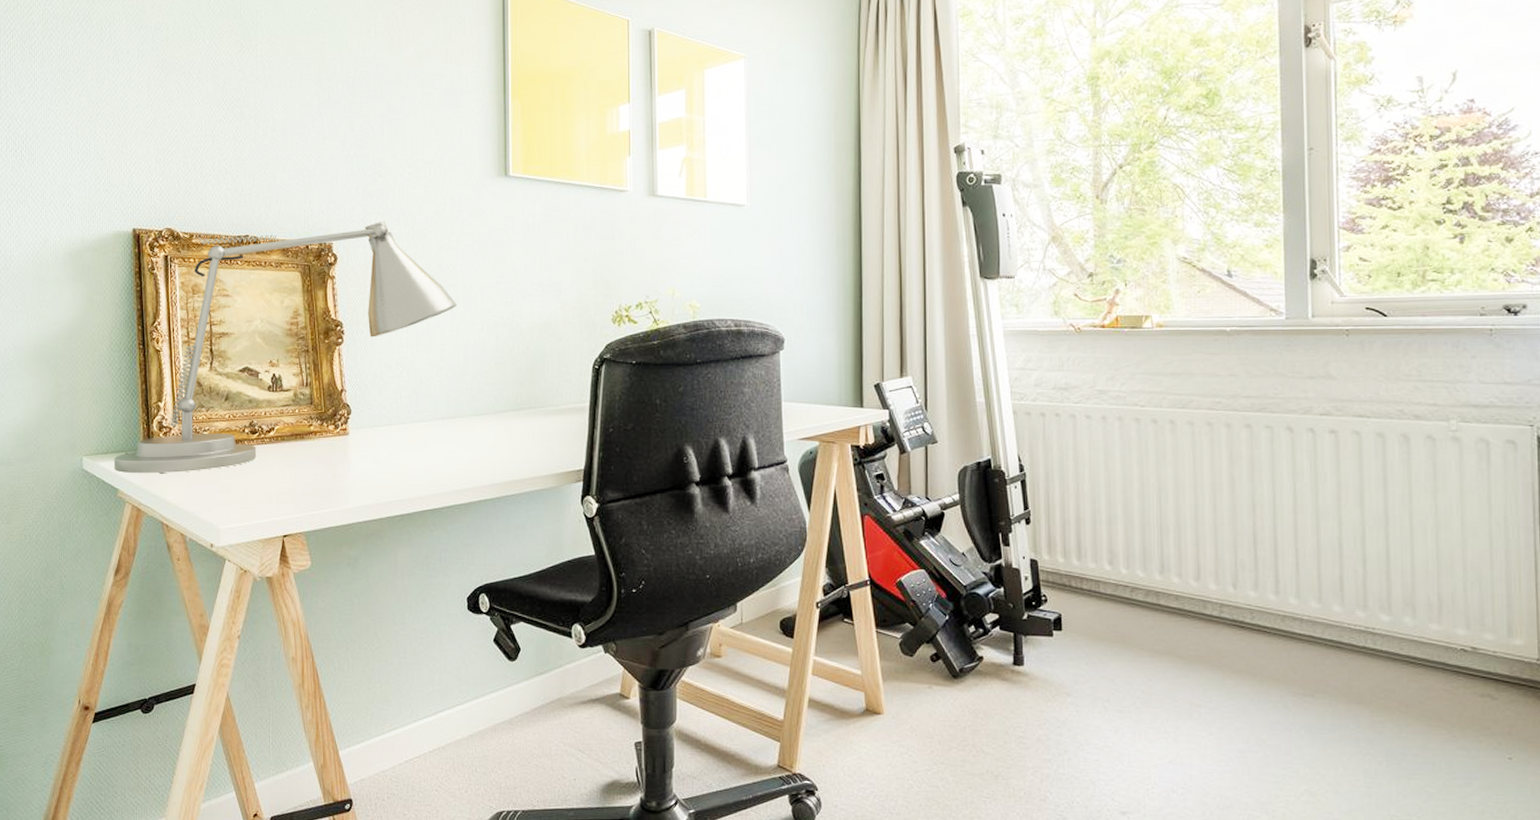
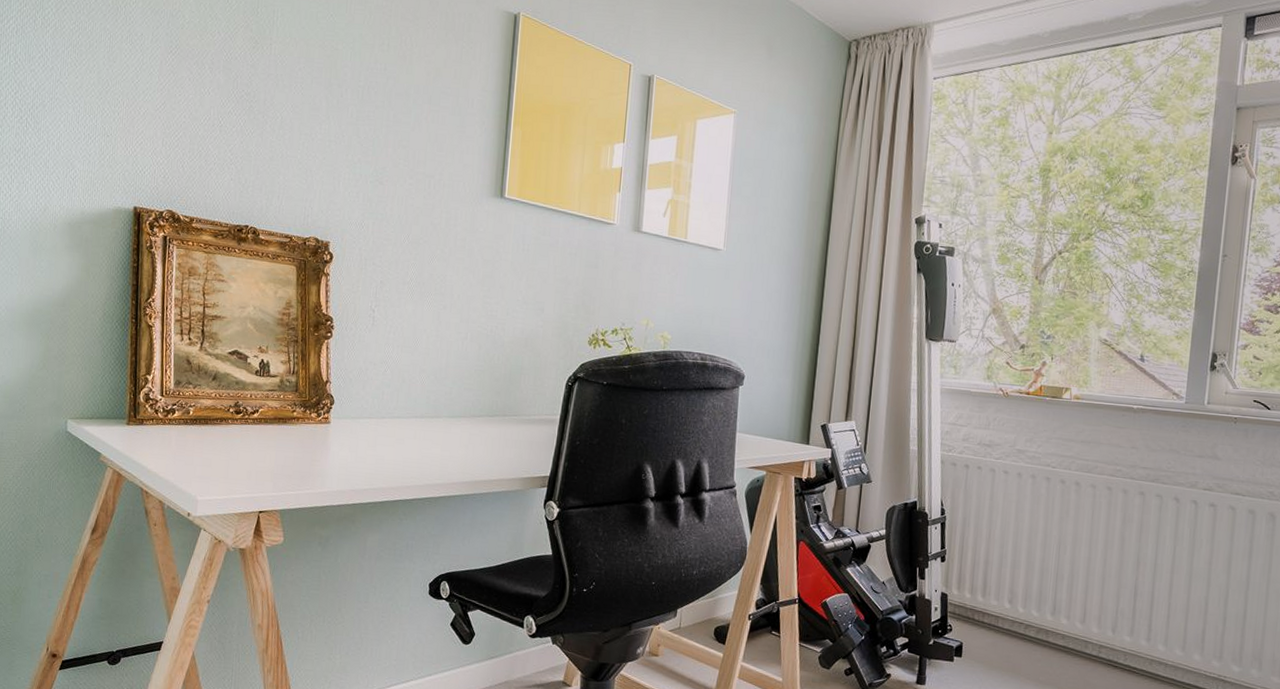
desk lamp: present [113,220,457,474] -> none [97,224,444,444]

